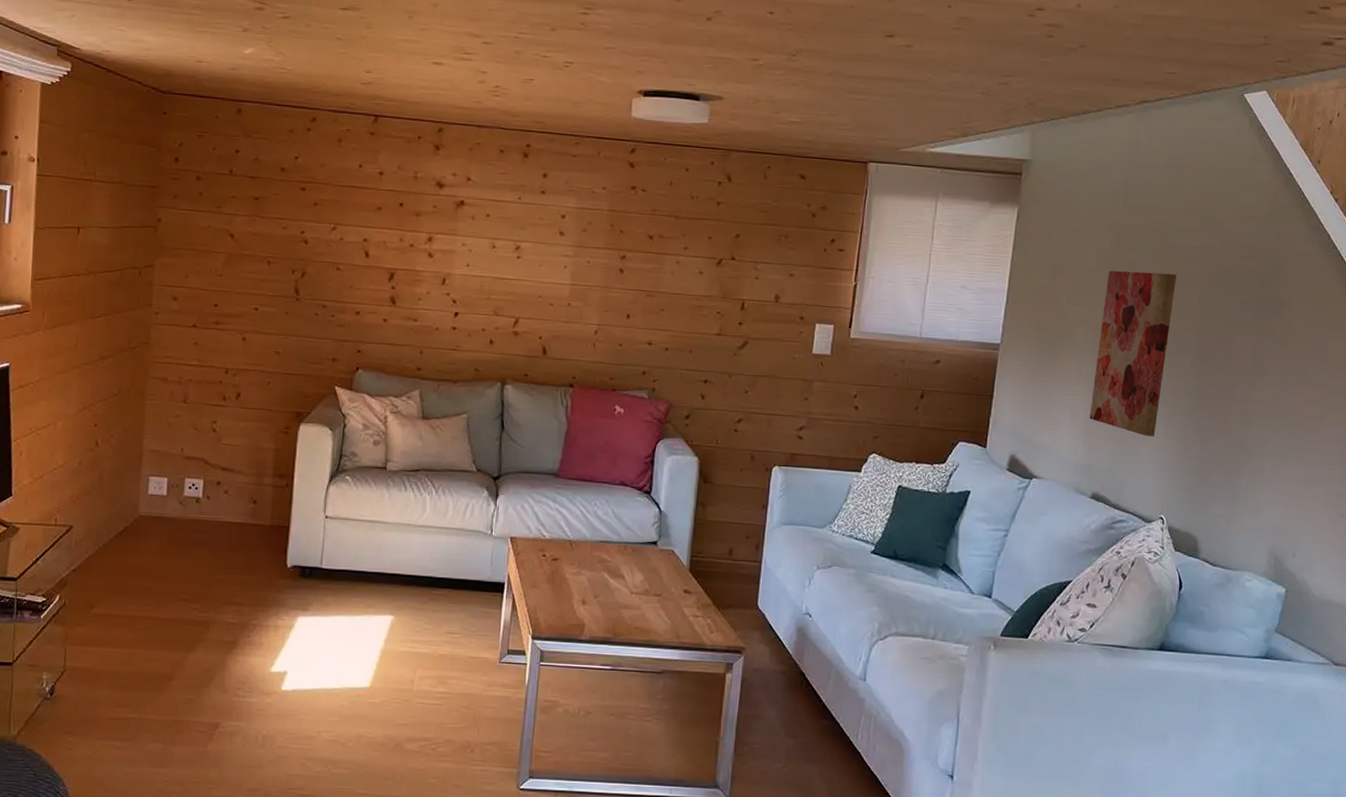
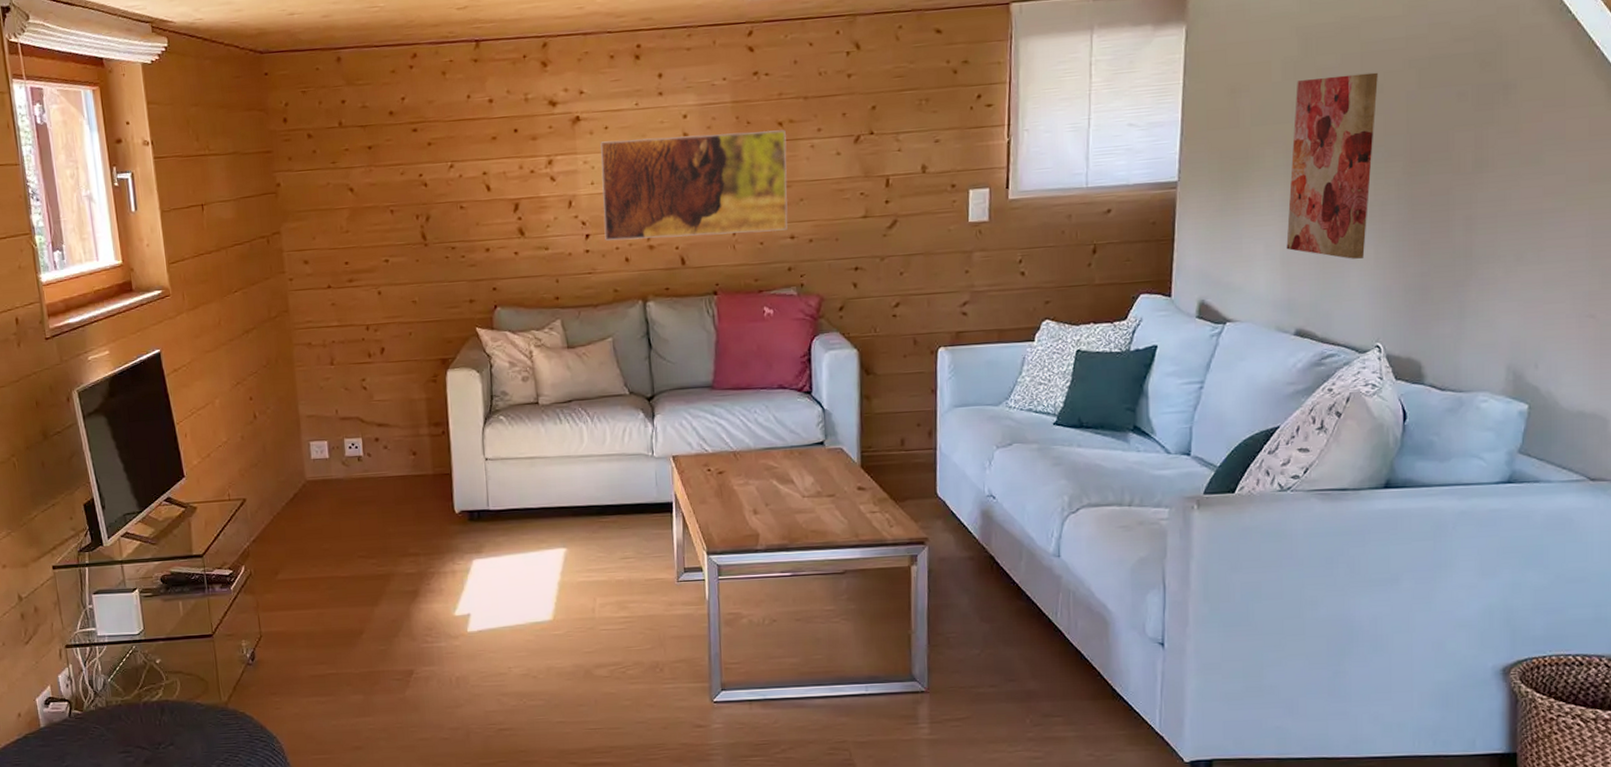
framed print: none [473,228,655,336] -> present [600,129,788,241]

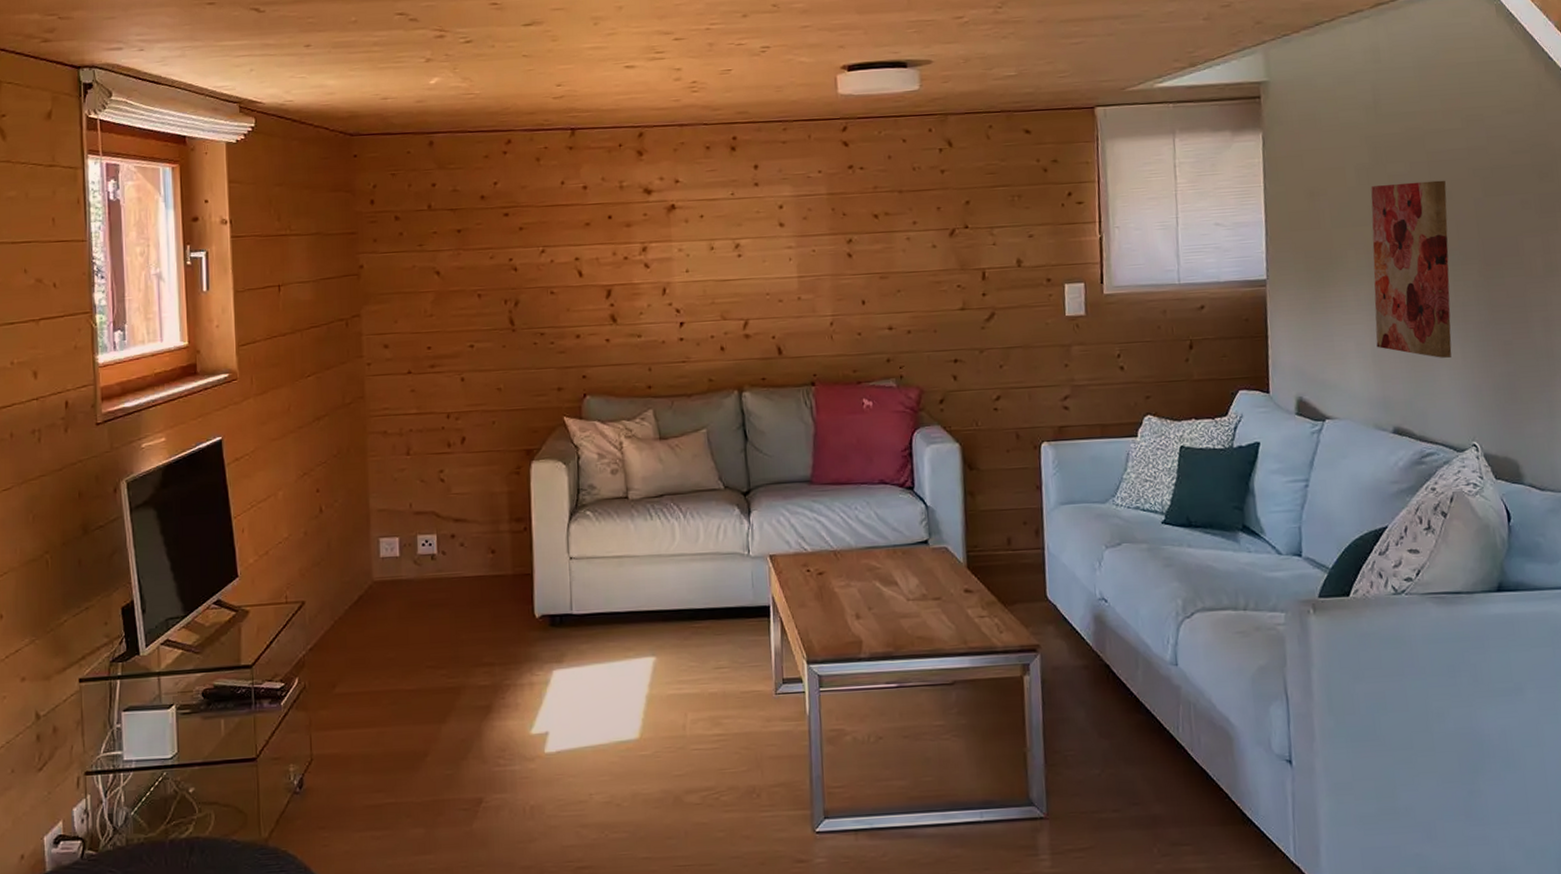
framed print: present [600,129,788,241] -> none [696,222,886,329]

